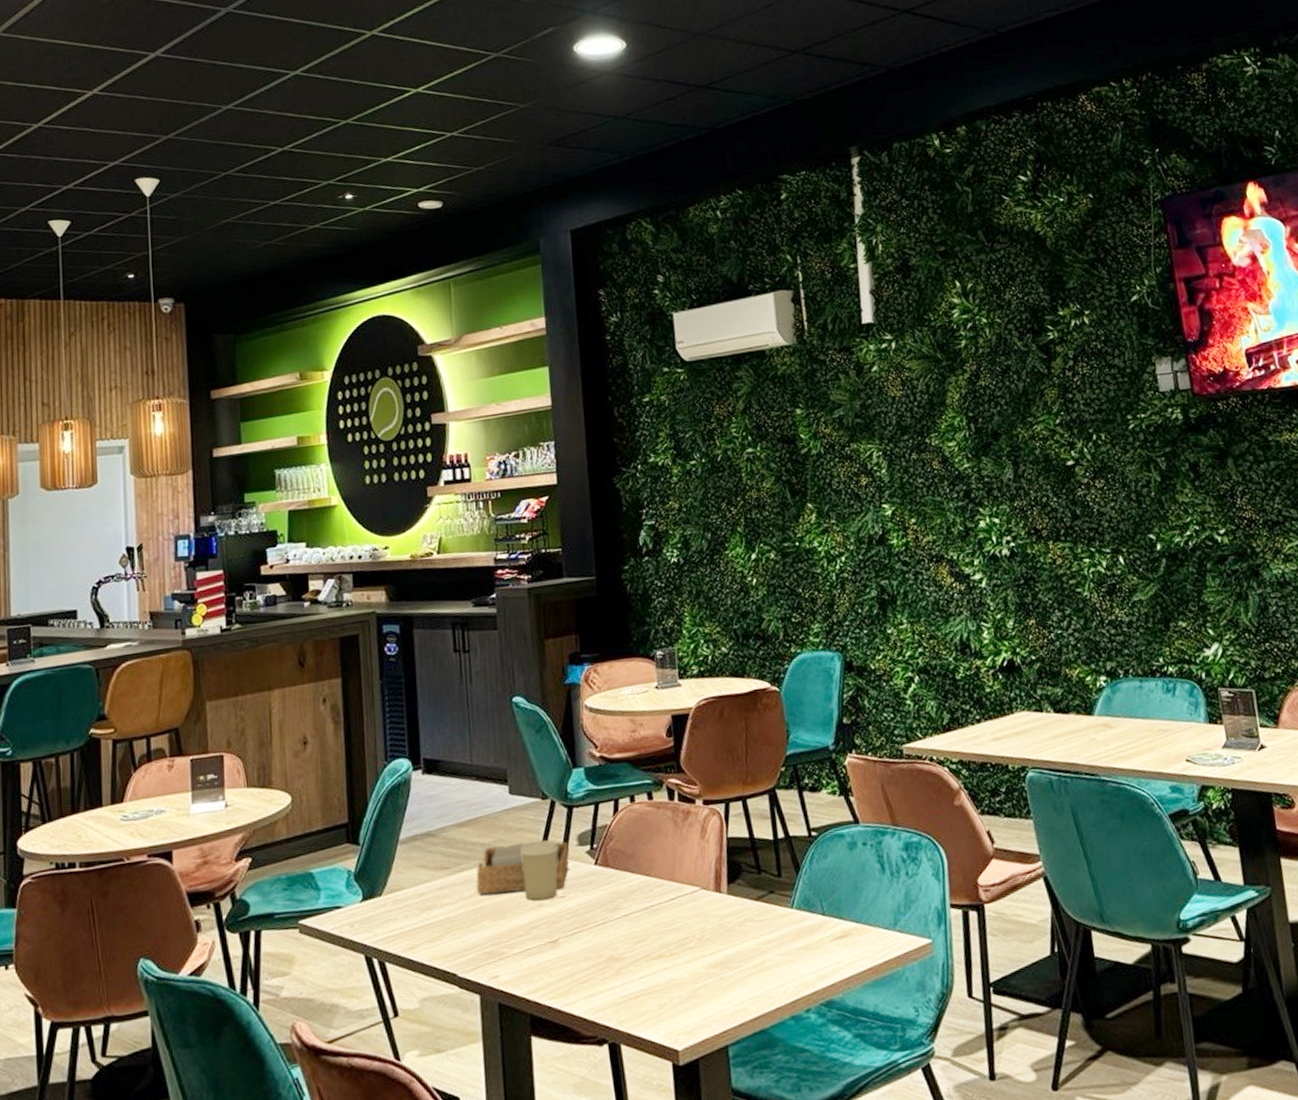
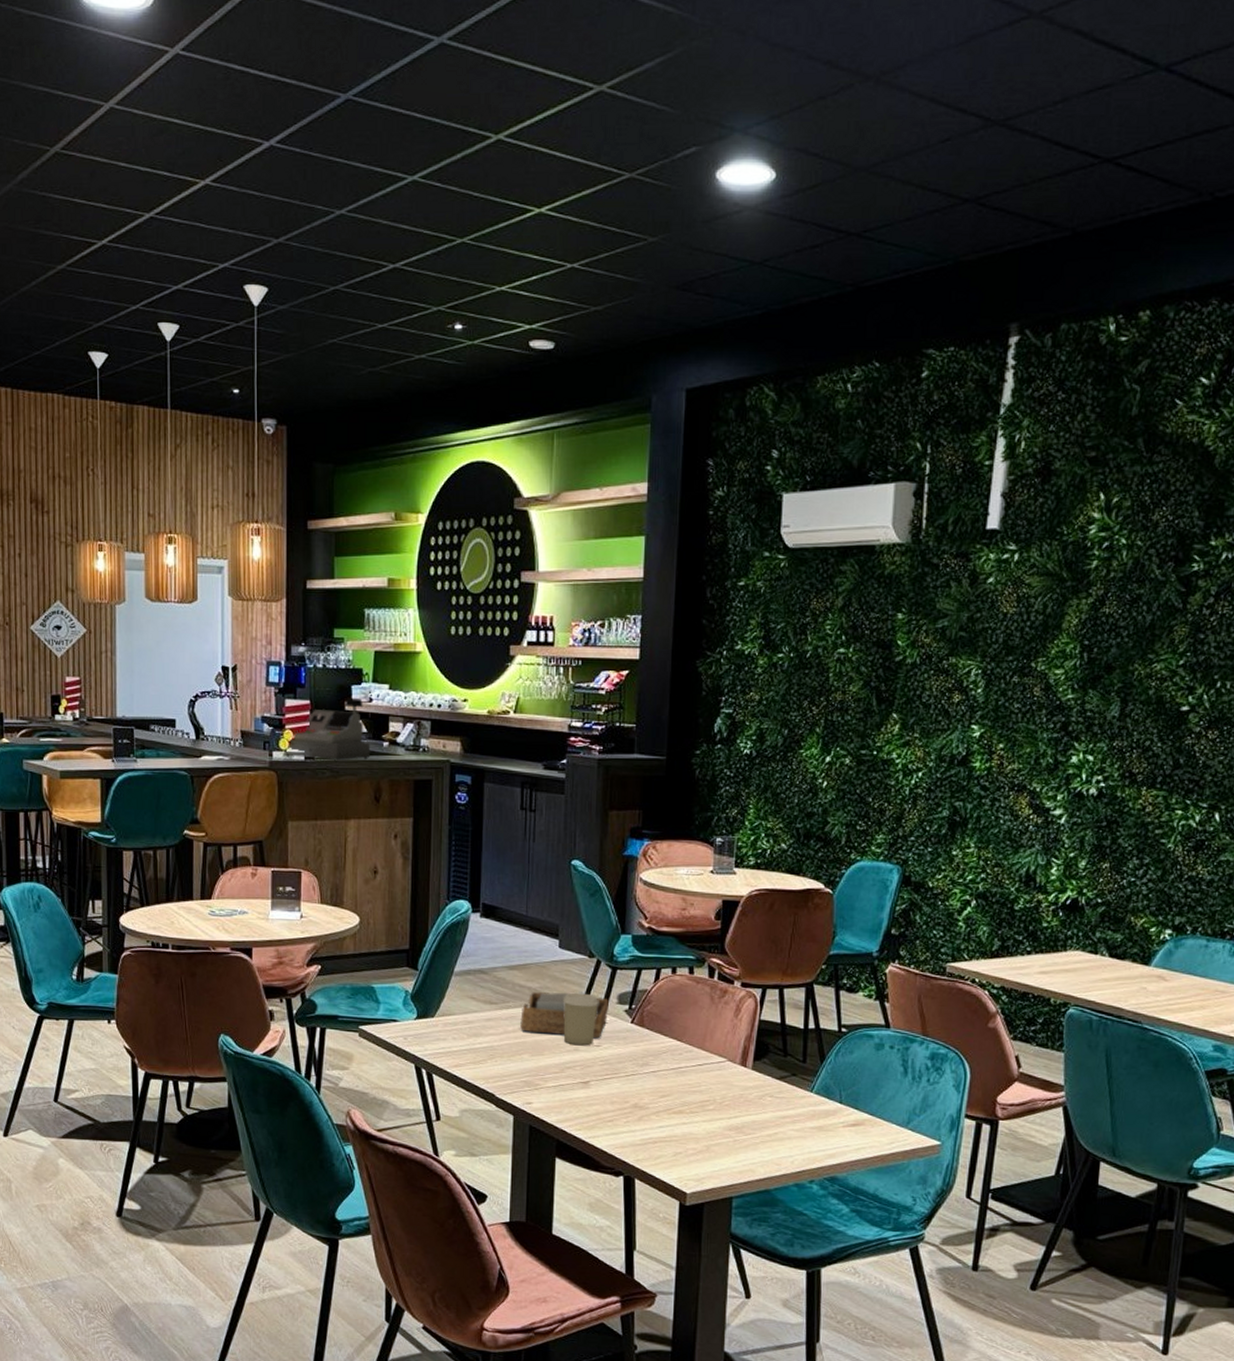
cash register: none [198,561,291,633] -> present [284,698,371,762]

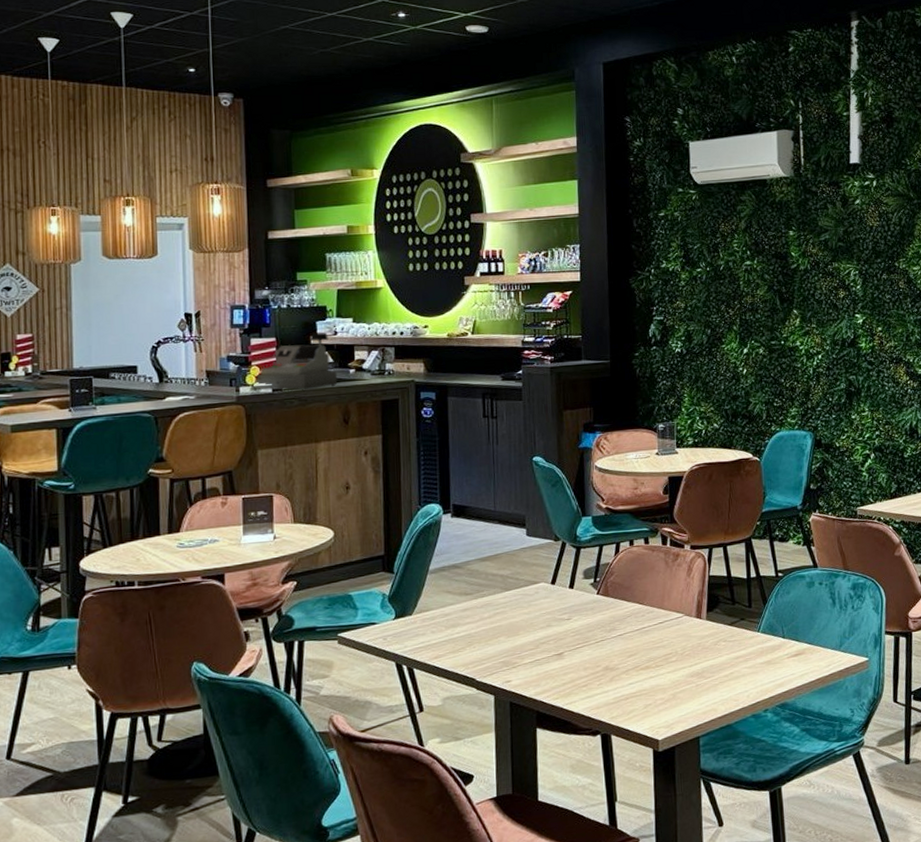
napkin holder: present [520,992,609,1039] -> none [495,575,576,616]
cup: present [564,992,599,1046] -> none [534,573,567,622]

